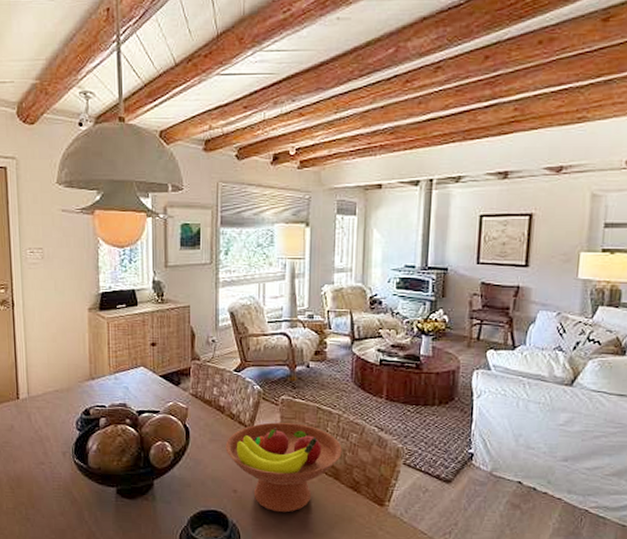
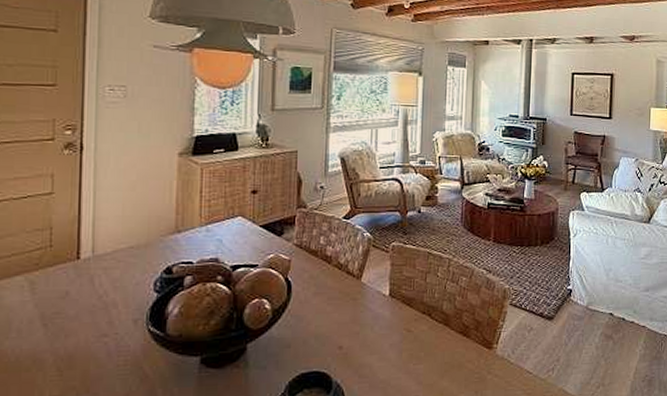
fruit bowl: present [225,422,342,513] -> none [331,270,452,367]

